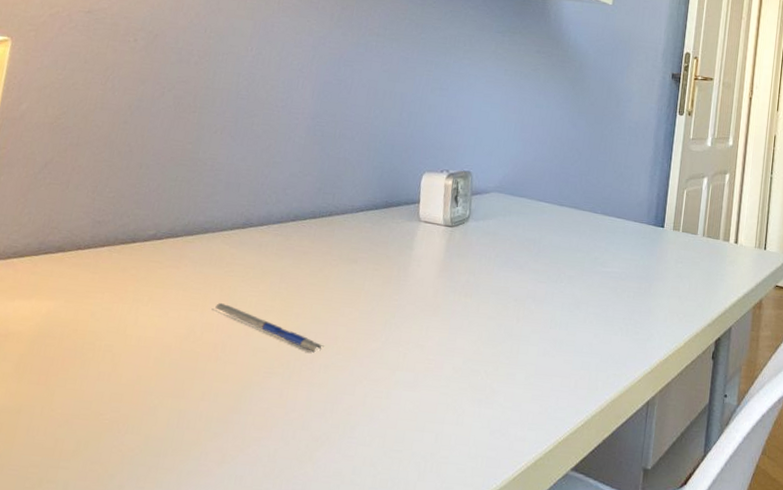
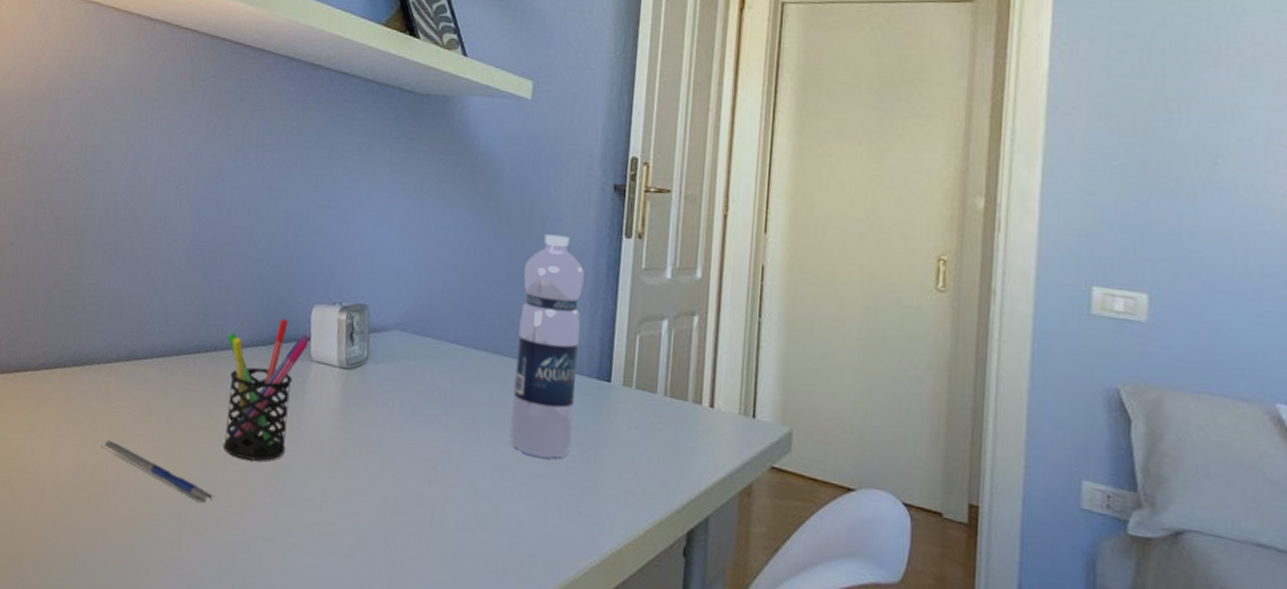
pen holder: none [333,185,420,311] -> present [223,318,311,461]
water bottle: none [585,112,647,291] -> present [510,234,584,459]

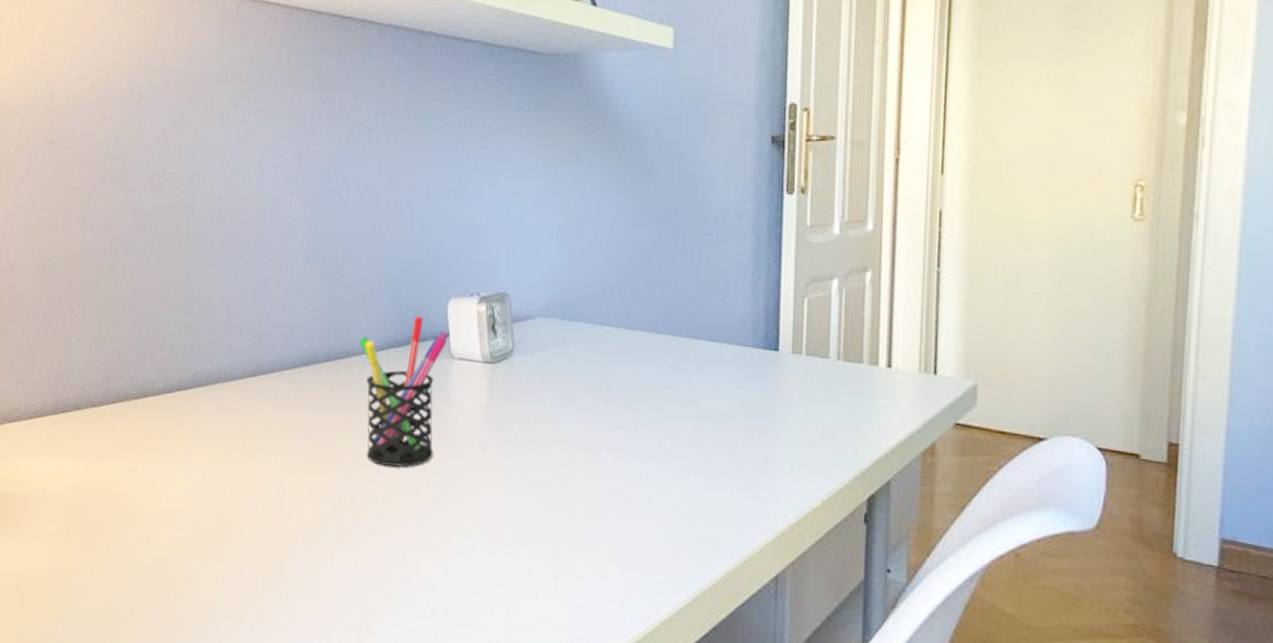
pen: present [101,440,216,502] -> none [236,461,364,515]
water bottle: present [510,234,584,459] -> none [673,197,743,437]

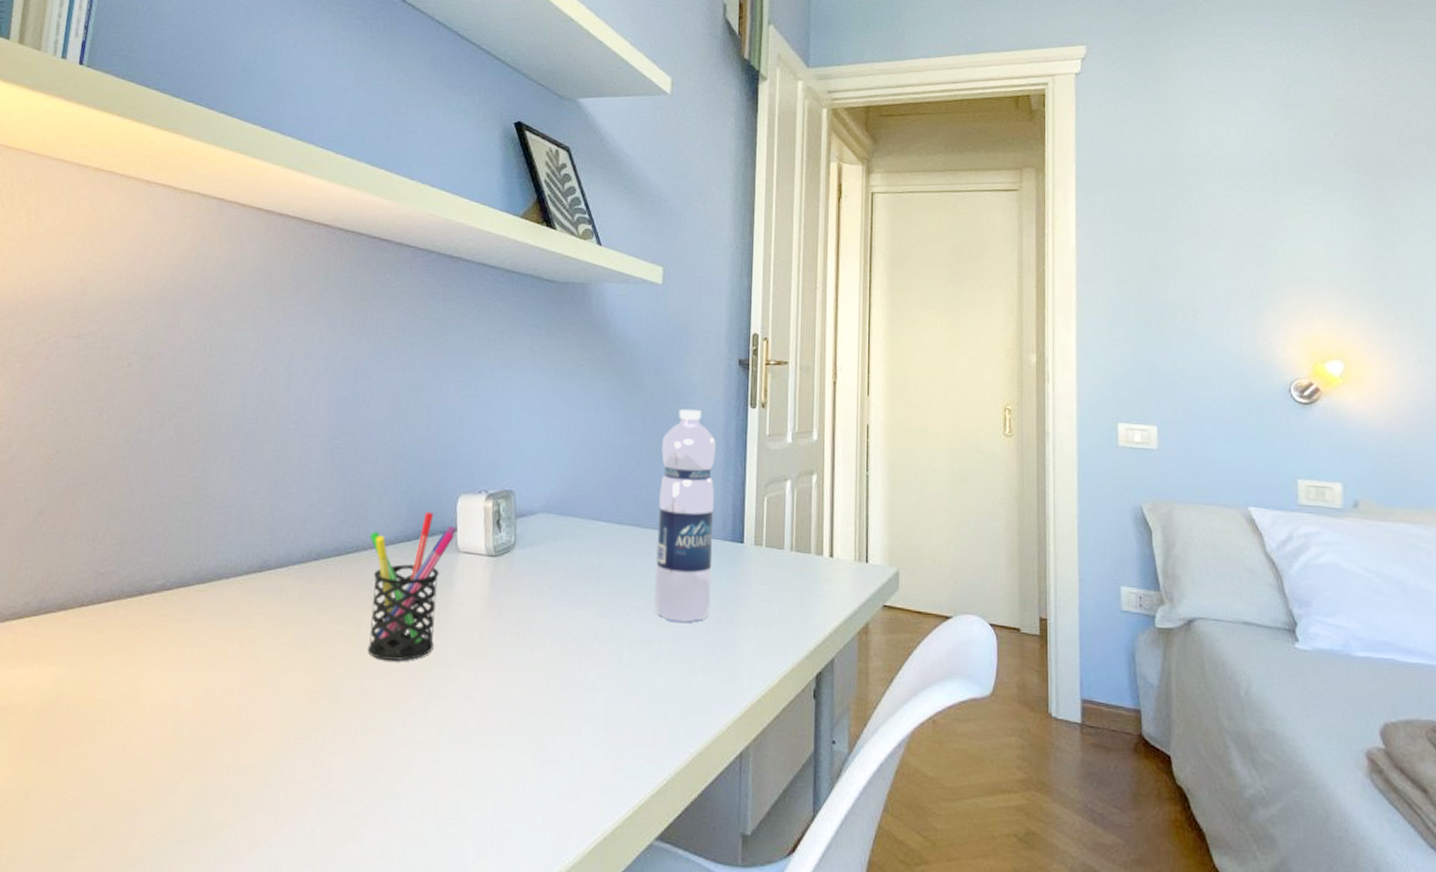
water bottle: none [673,197,743,437] -> present [654,409,716,622]

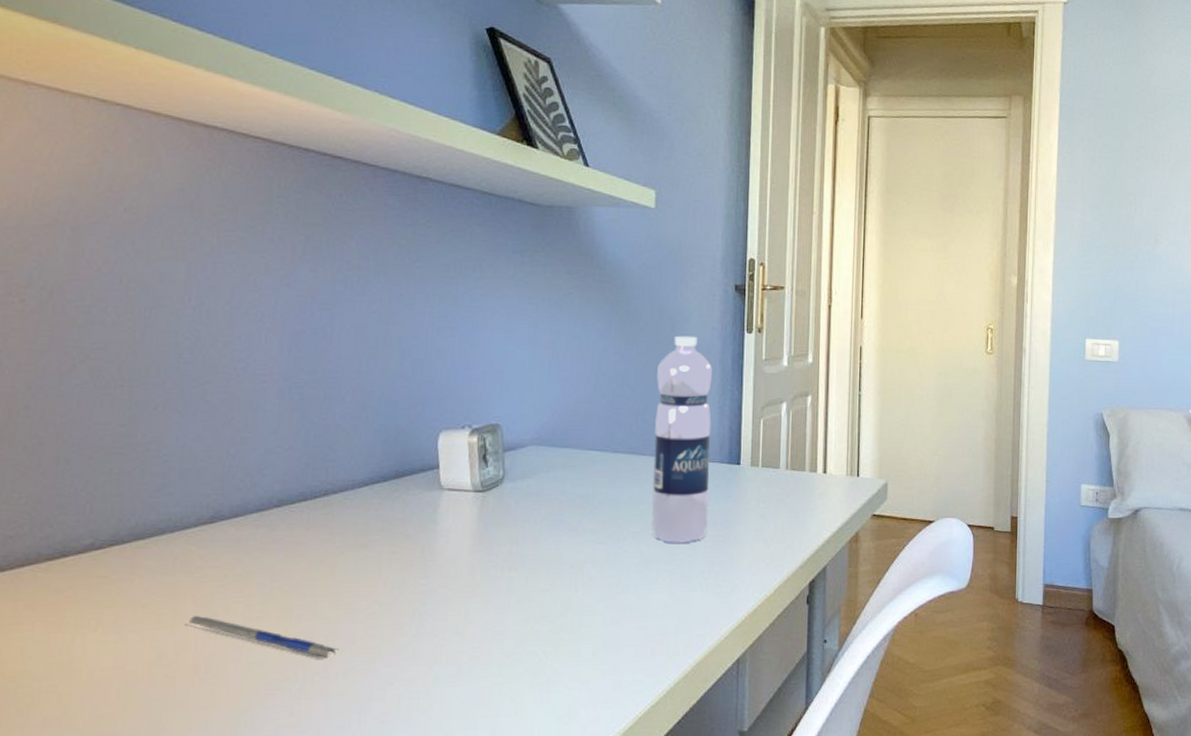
pen: none [231,660,361,712] -> present [184,616,340,659]
pen holder: present [367,512,457,661] -> none [340,450,439,603]

